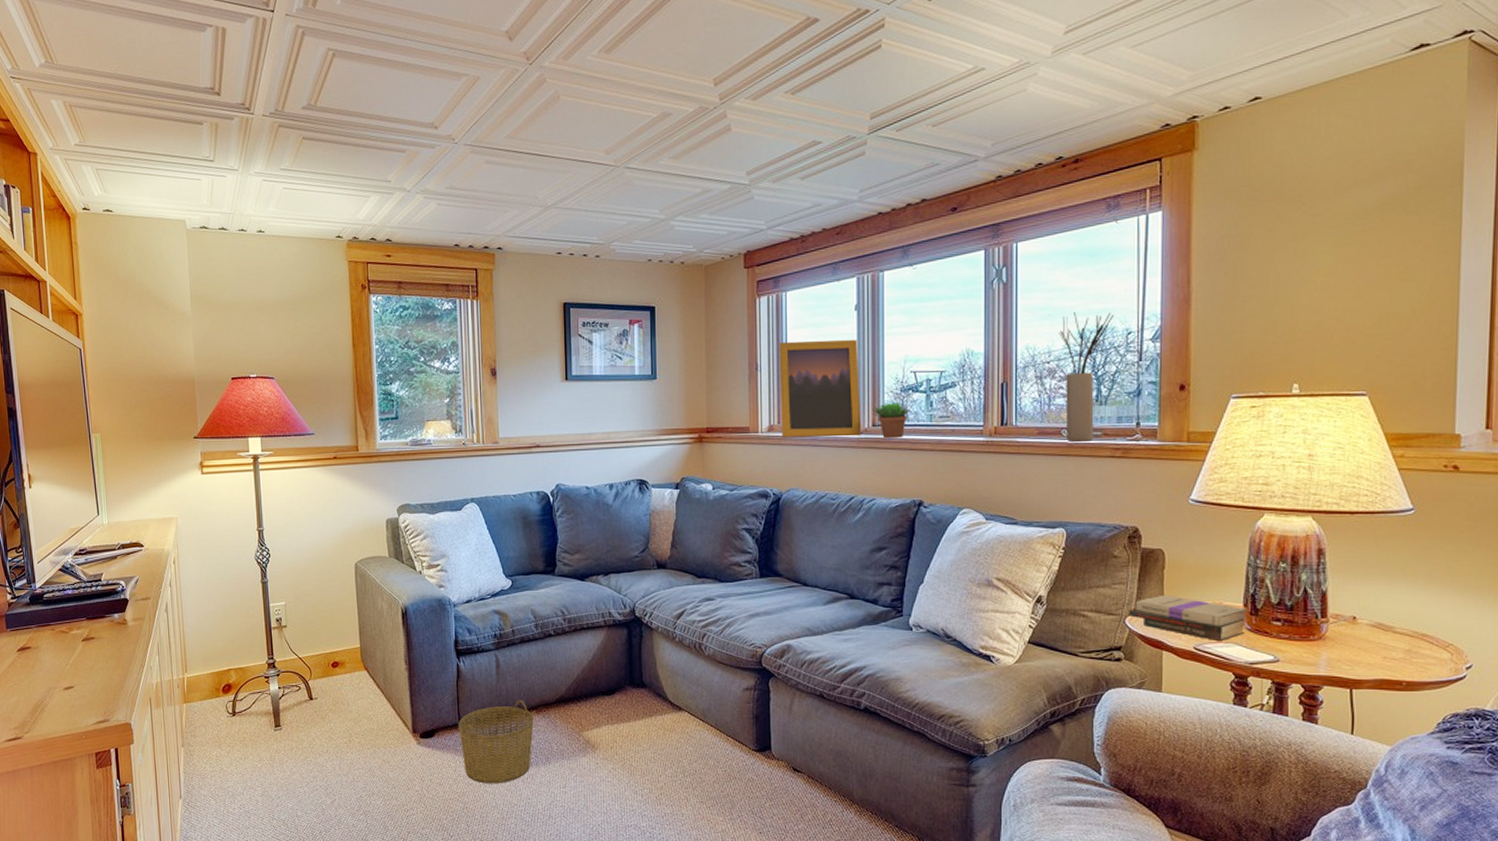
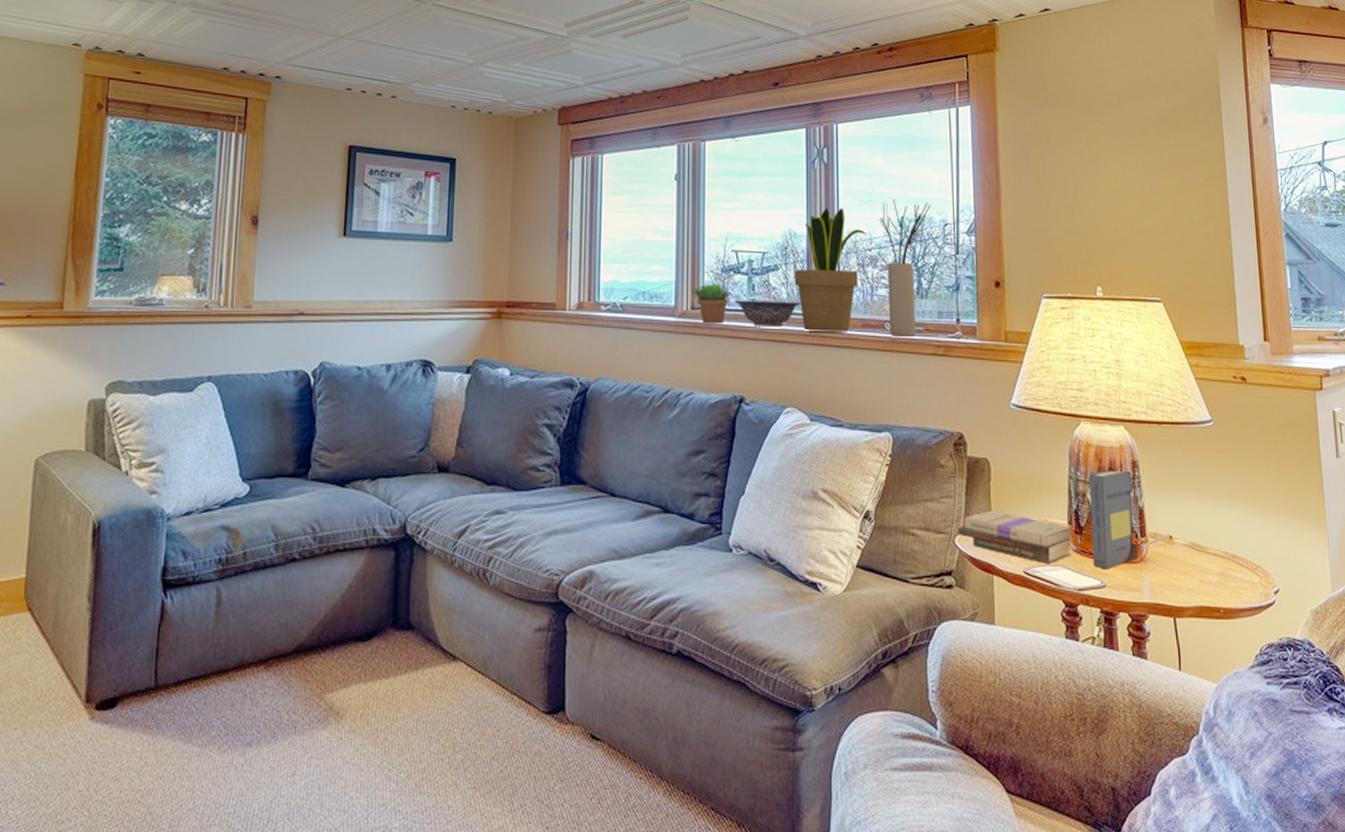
basket: present [458,699,534,784] -> none [152,649,260,776]
picture frame: present [779,339,861,438] -> none [591,209,679,320]
decorative bowl: none [913,414,977,440] -> present [735,300,800,329]
potted plant: none [971,324,1045,441] -> present [794,207,866,333]
book: none [1267,556,1317,647] -> present [1088,468,1139,570]

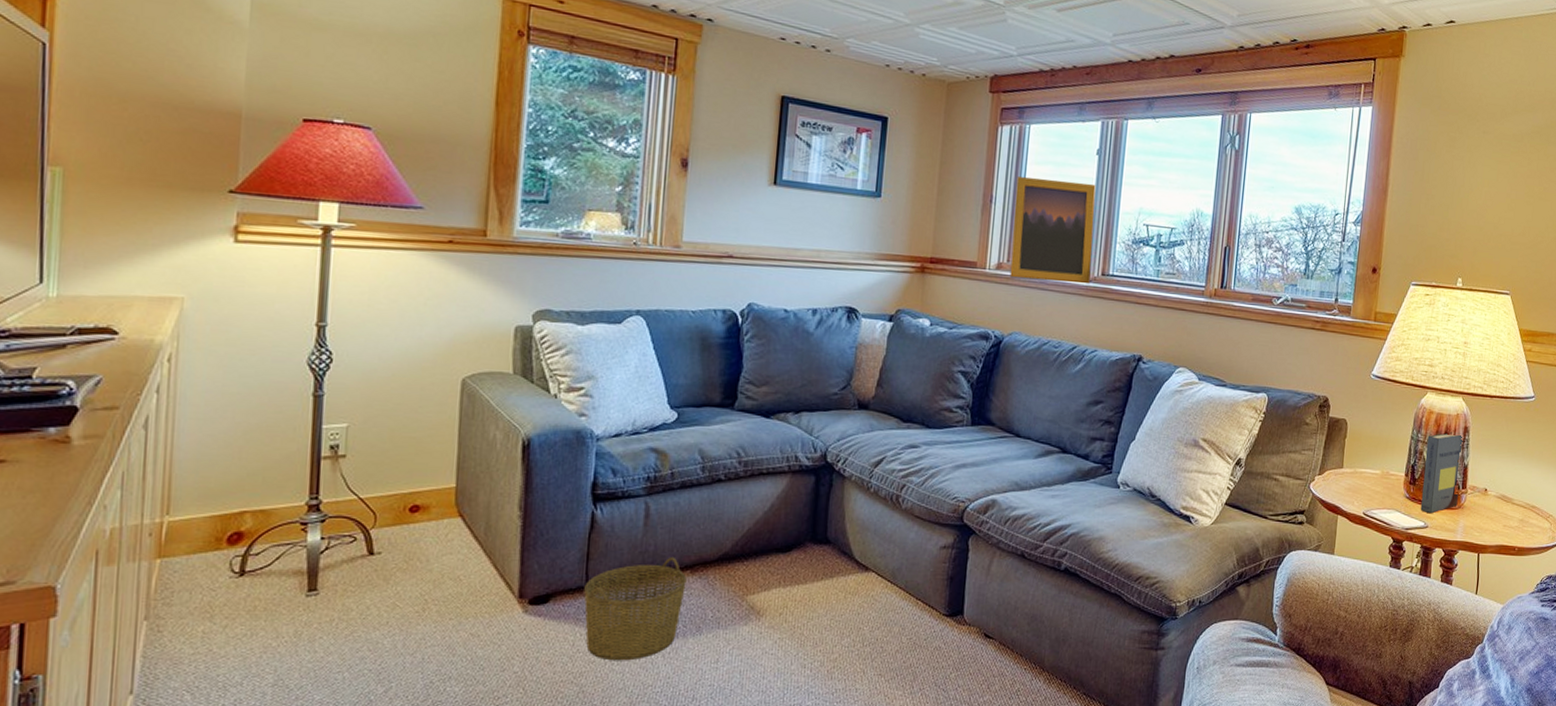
basket: none [152,649,260,776] -> present [583,556,687,661]
picture frame: none [591,209,679,320] -> present [1009,177,1096,284]
succulent plant: present [691,282,730,324] -> none [1103,252,1138,291]
decorative bowl: present [735,300,800,329] -> none [1142,269,1200,298]
potted plant: present [794,207,866,333] -> none [1196,190,1266,305]
vase: present [879,199,932,338] -> none [1276,188,1326,313]
books: present [958,510,1073,565] -> none [1313,462,1408,508]

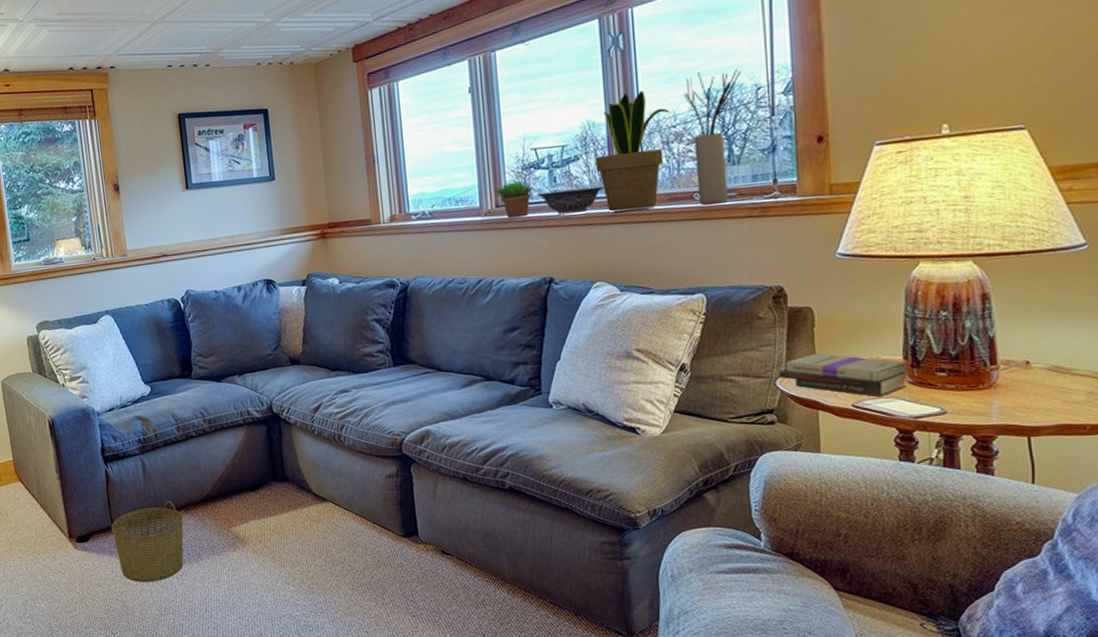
picture frame: present [1009,177,1096,284] -> none [394,121,485,227]
succulent plant: none [1103,252,1138,291] -> present [494,180,532,219]
decorative bowl: none [1142,269,1200,298] -> present [537,186,603,215]
potted plant: none [1196,190,1266,305] -> present [595,90,670,212]
vase: none [1276,188,1326,313] -> present [683,69,742,207]
books: none [1313,462,1408,508] -> present [779,353,909,398]
book: present [1420,432,1463,514] -> none [928,302,987,398]

